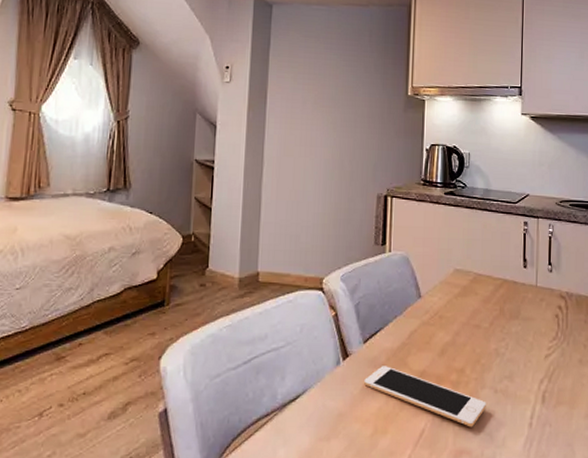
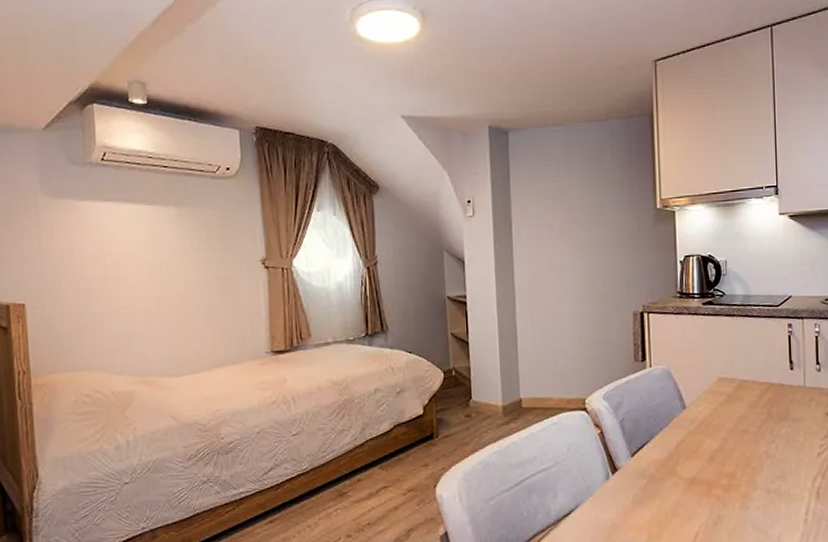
cell phone: present [363,366,486,427] -> none [634,476,759,528]

